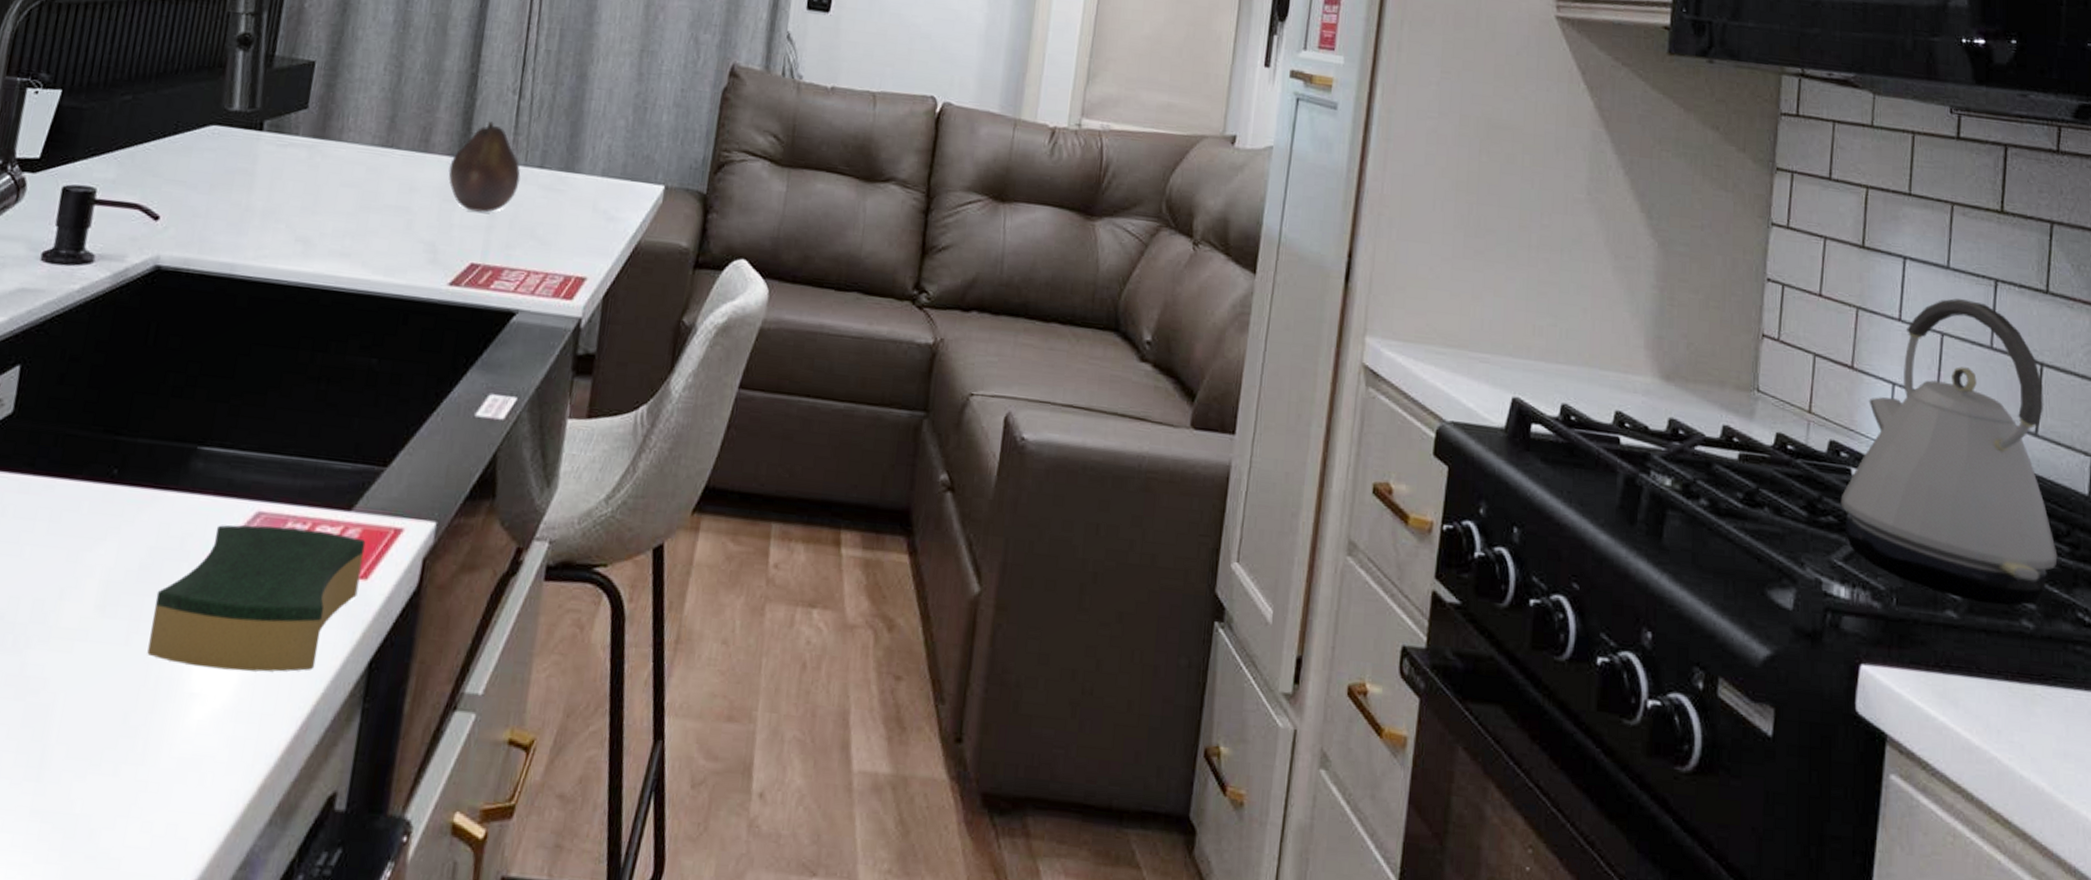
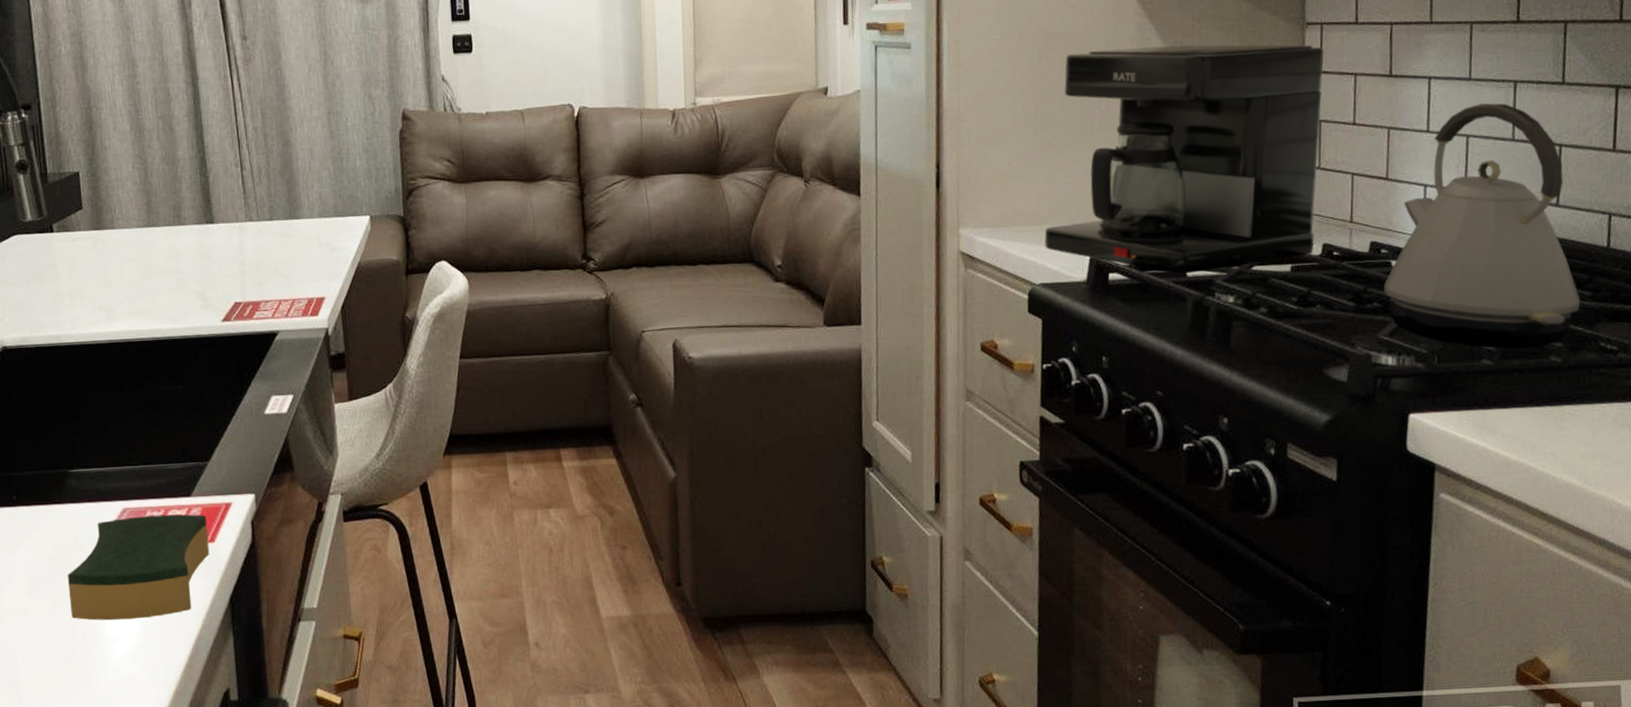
fruit: present [448,121,521,213] -> none [200,192,257,263]
coffee maker: none [1461,151,1793,444] -> present [1044,44,1324,274]

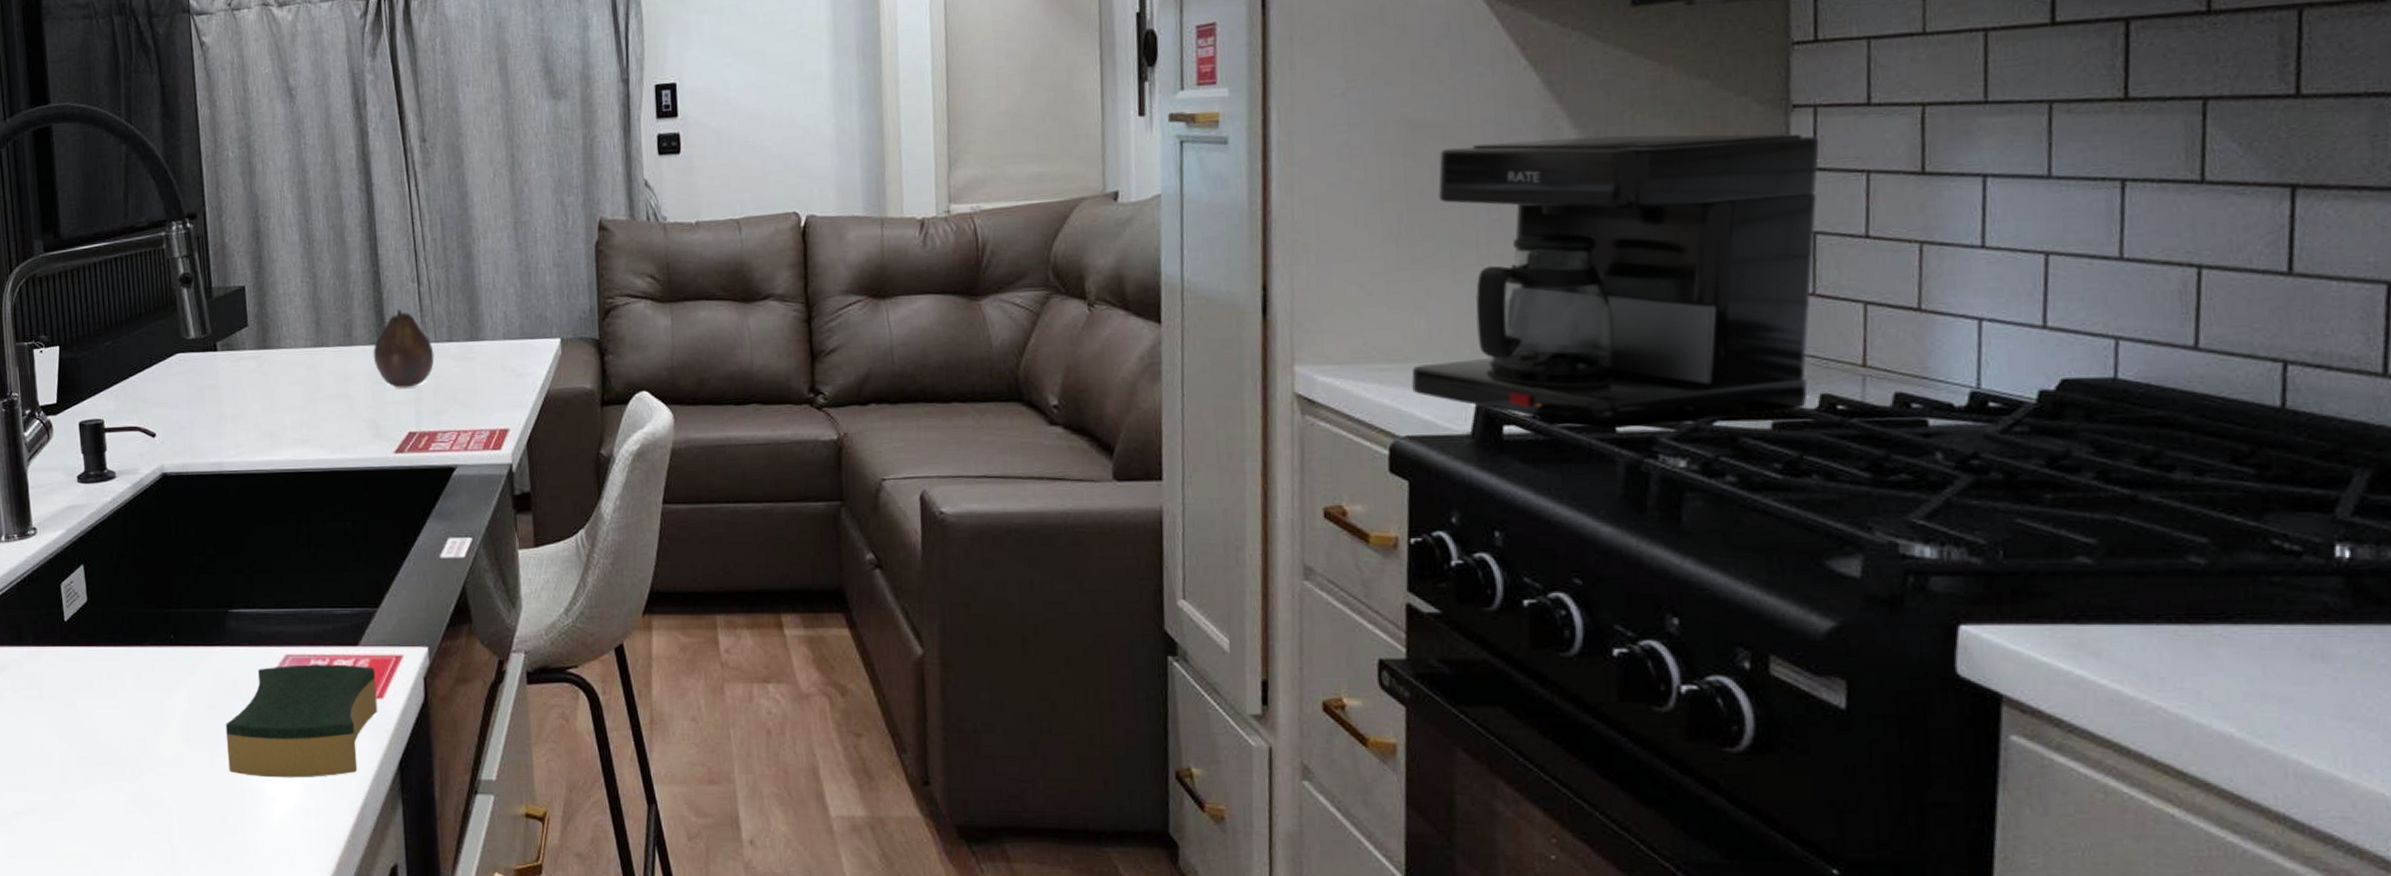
fruit: none [200,192,257,263] -> present [373,309,435,388]
kettle: present [1383,103,1581,350] -> none [1916,209,2238,544]

